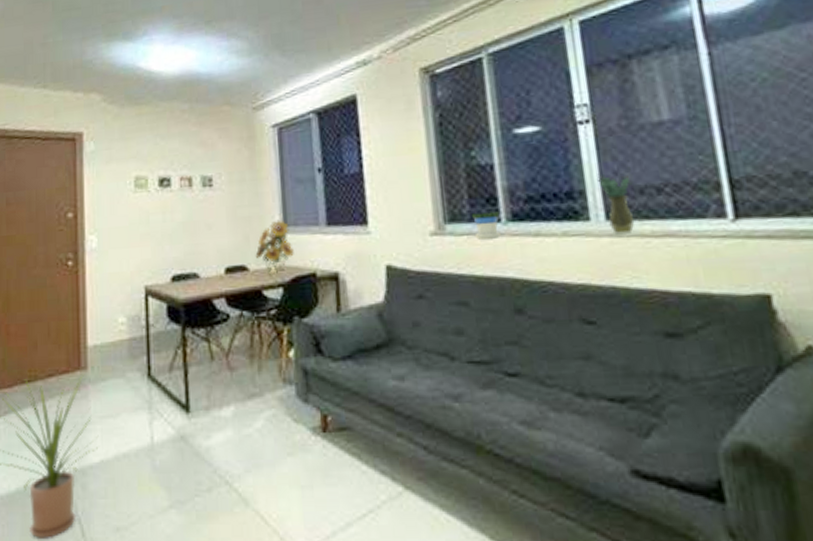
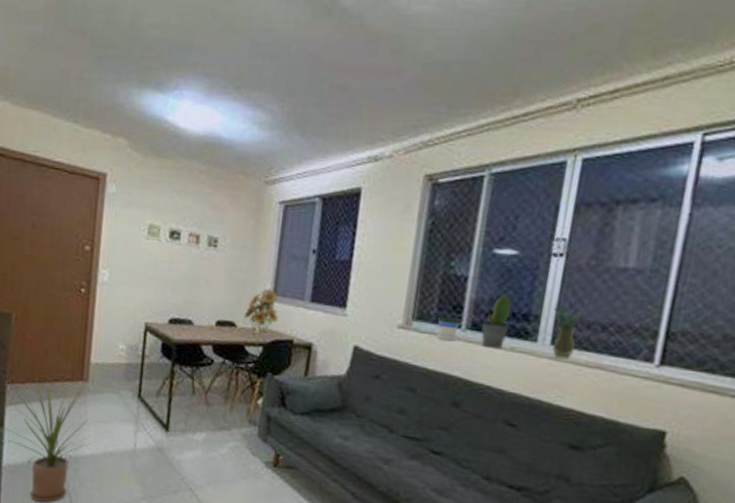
potted plant: none [522,174,555,239] -> present [481,293,513,350]

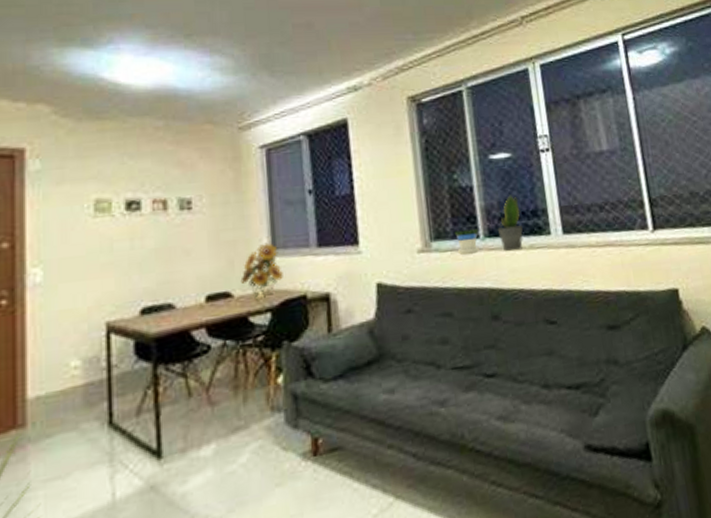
vase: present [552,303,582,360] -> none [555,194,585,246]

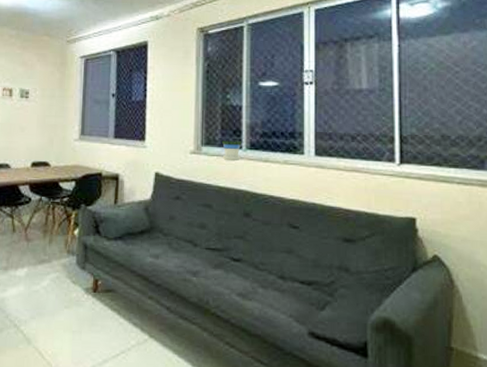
flower bouquet: present [240,242,283,299] -> none [56,129,87,170]
potted plant: present [497,195,524,252] -> none [258,117,280,164]

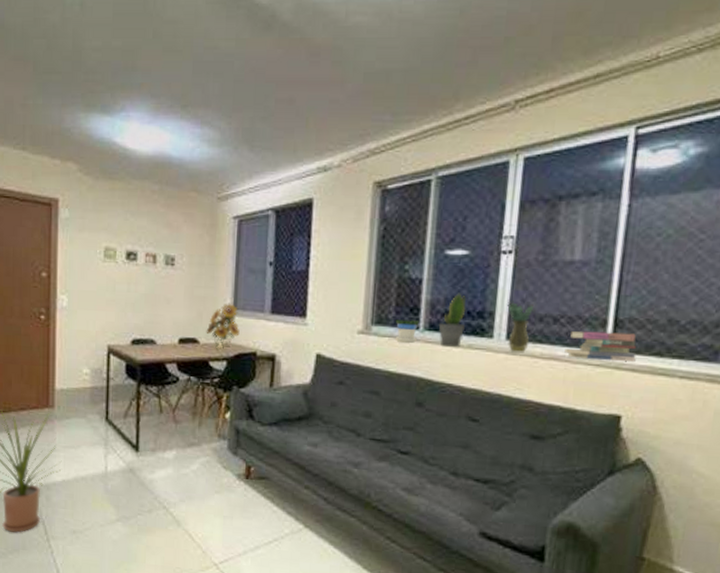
flower bouquet: none [56,129,87,170] -> present [206,303,240,348]
potted plant: none [258,117,280,164] -> present [438,293,467,348]
vase: none [312,122,334,167] -> present [506,299,533,353]
books: none [363,146,421,172] -> present [564,330,637,363]

